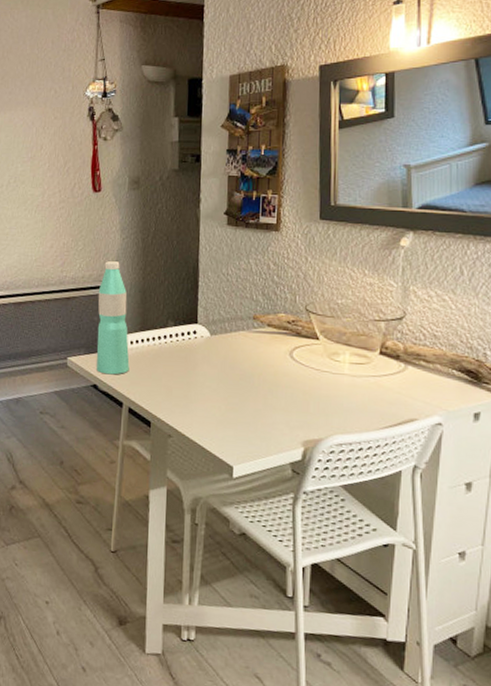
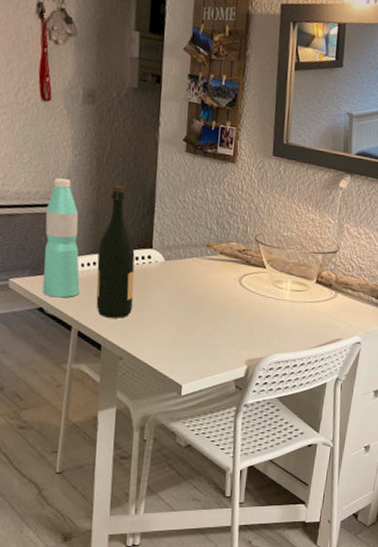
wine bottle: none [144,263,181,395] -> present [96,185,135,318]

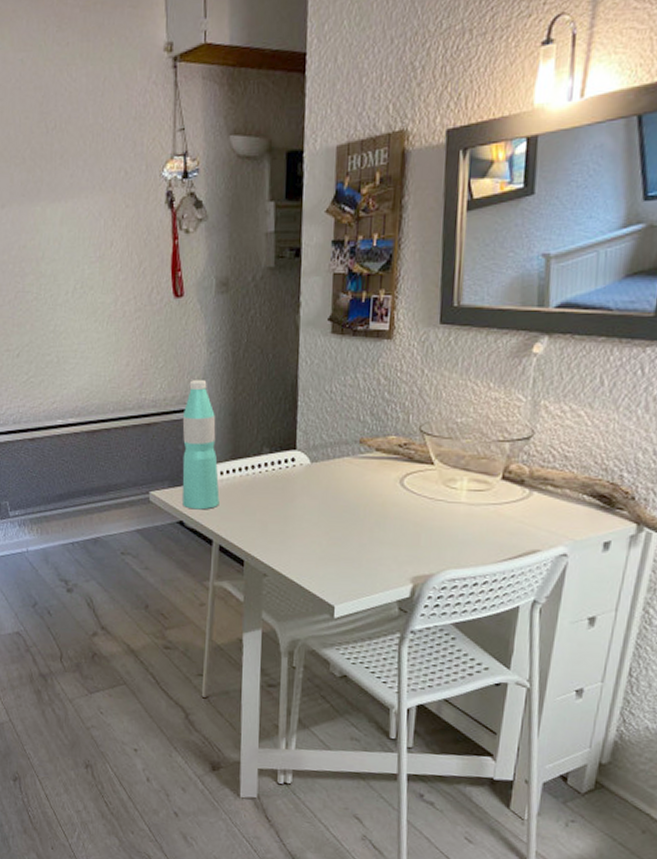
wine bottle: present [96,185,135,318] -> none [236,381,277,531]

